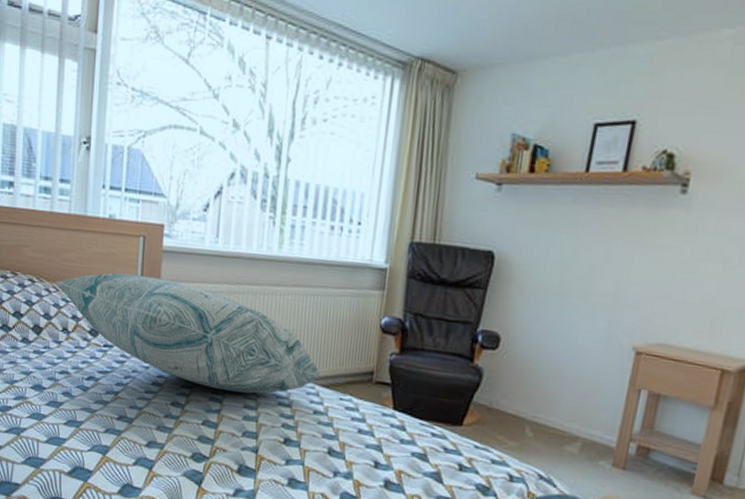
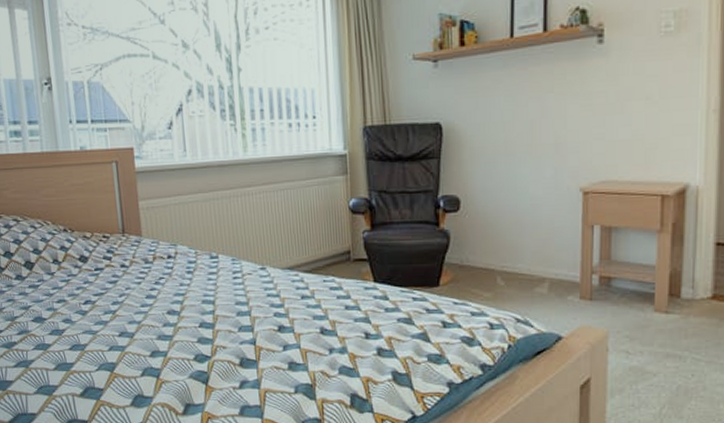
decorative pillow: present [55,273,322,394] -> none [39,197,303,292]

